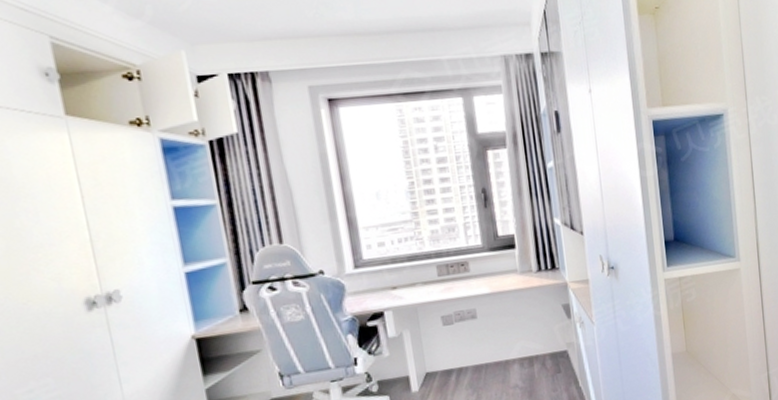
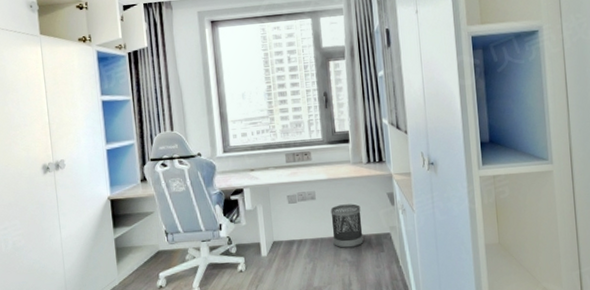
wastebasket: none [495,320,537,373] -> present [330,204,364,248]

